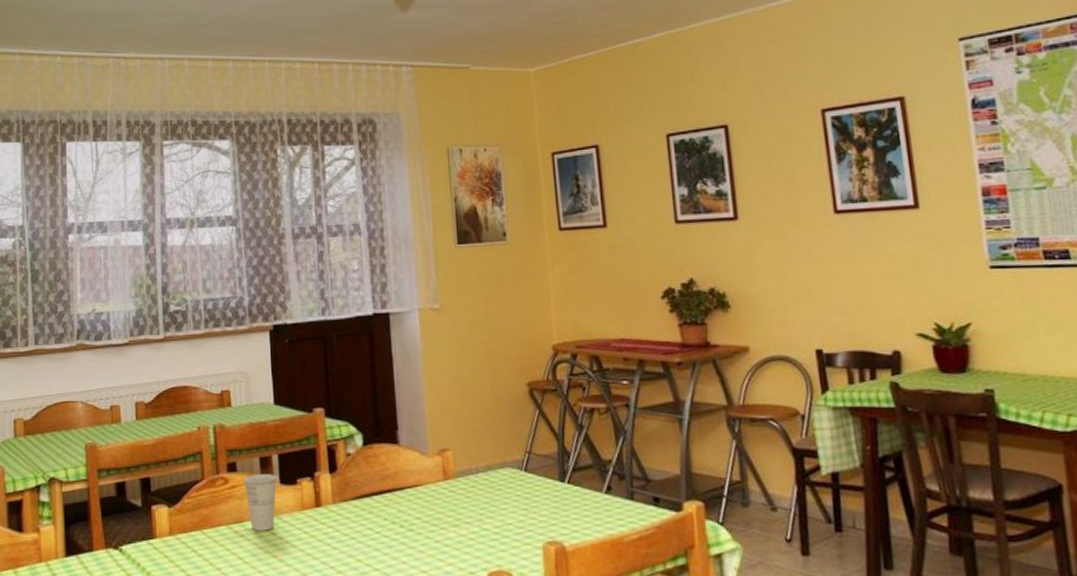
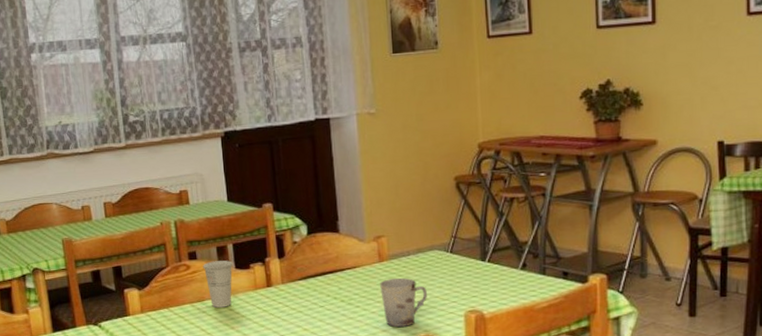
cup: none [445,499,499,560] -> present [380,277,427,327]

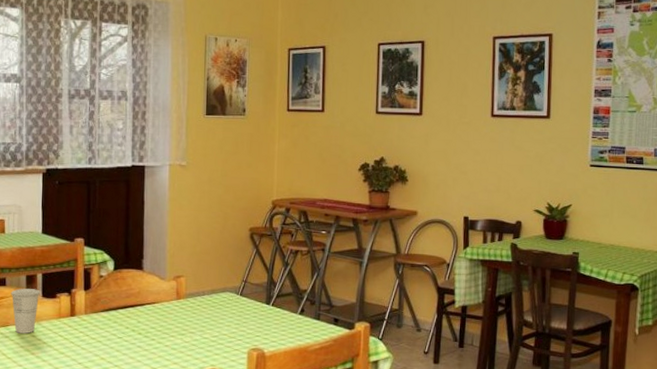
cup: present [380,277,427,327] -> none [175,315,217,360]

